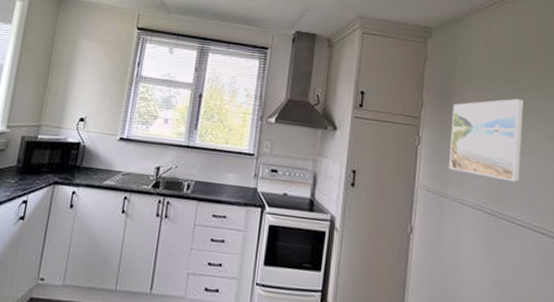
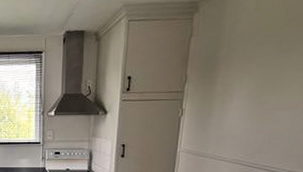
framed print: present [448,98,524,183] -> none [209,58,292,136]

